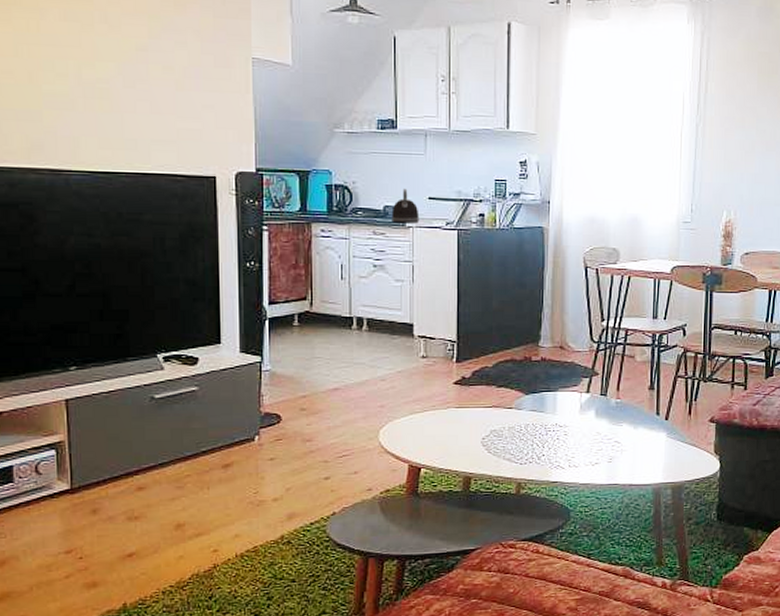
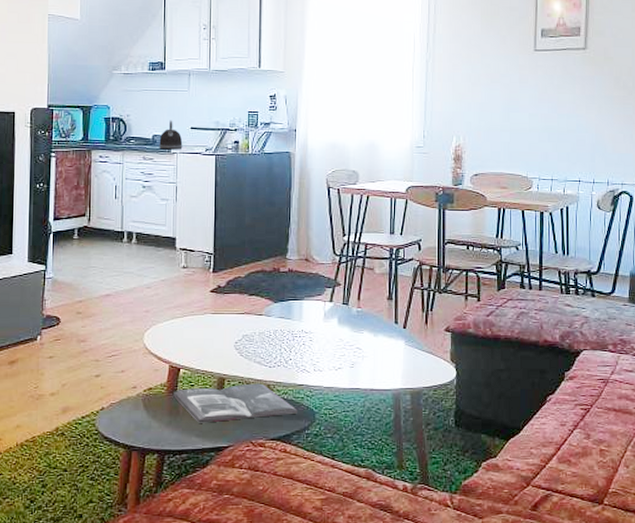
magazine: none [414,481,552,526] -> present [173,383,298,423]

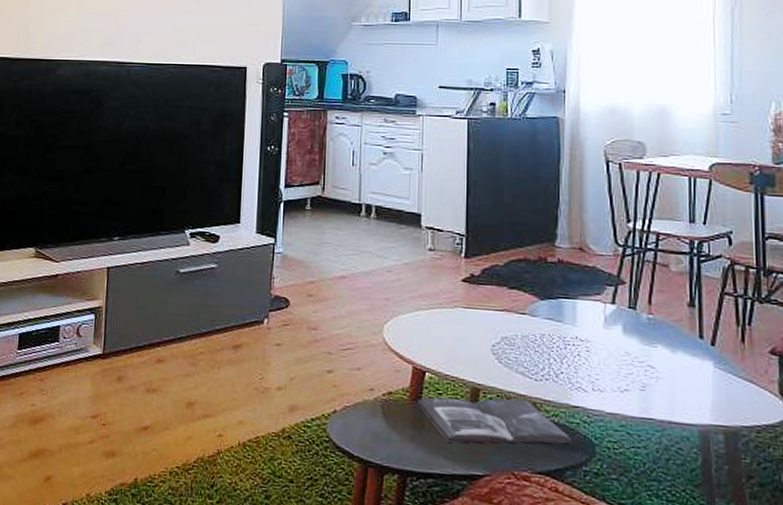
kettle: present [159,120,183,150] -> none [402,77,430,112]

